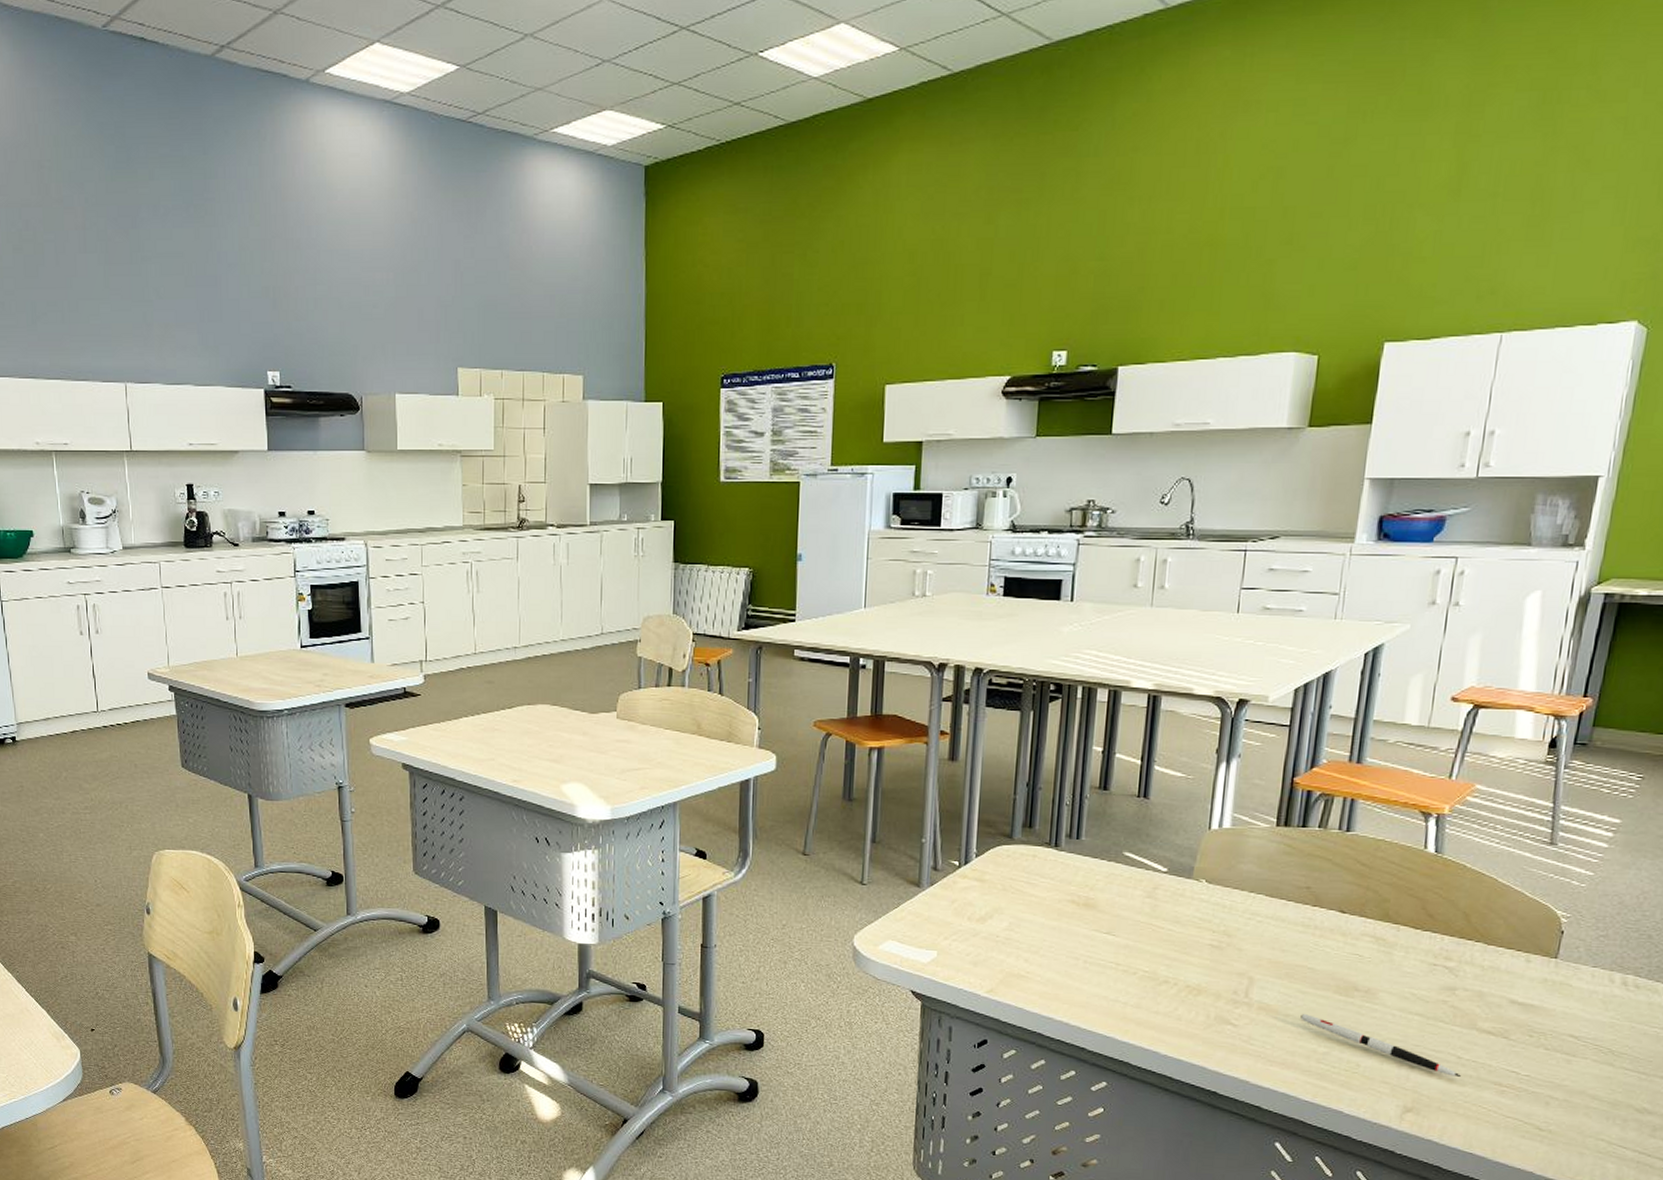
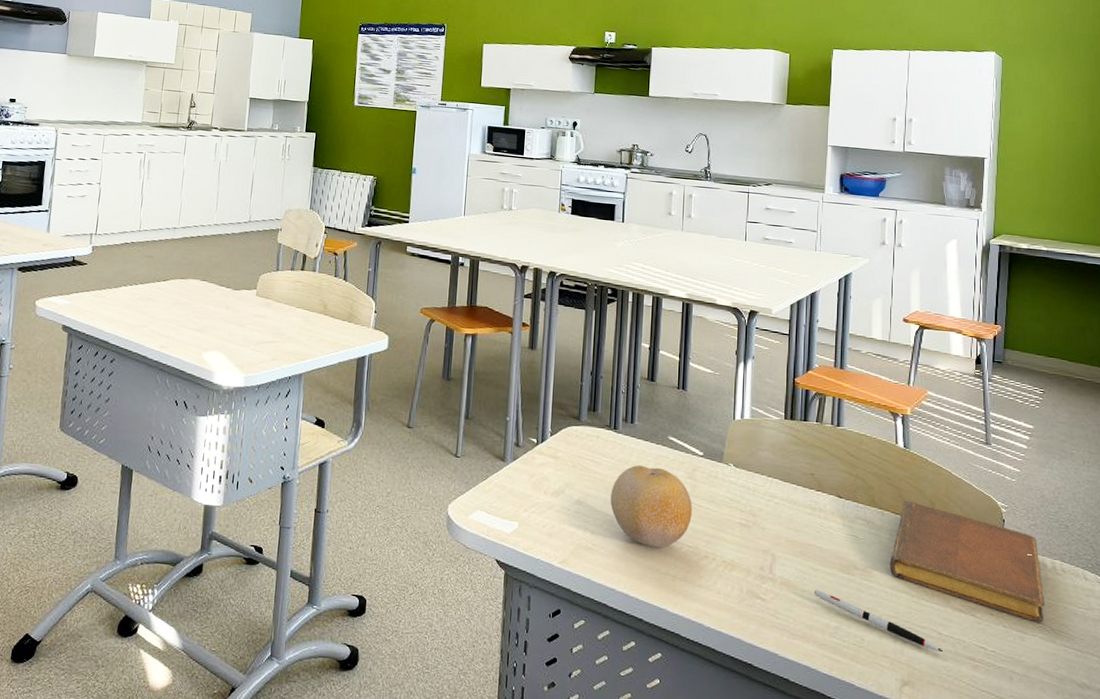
fruit: none [1048,885,1151,974] -> present [610,465,692,548]
notebook: none [1400,913,1606,1045] -> present [889,500,1045,623]

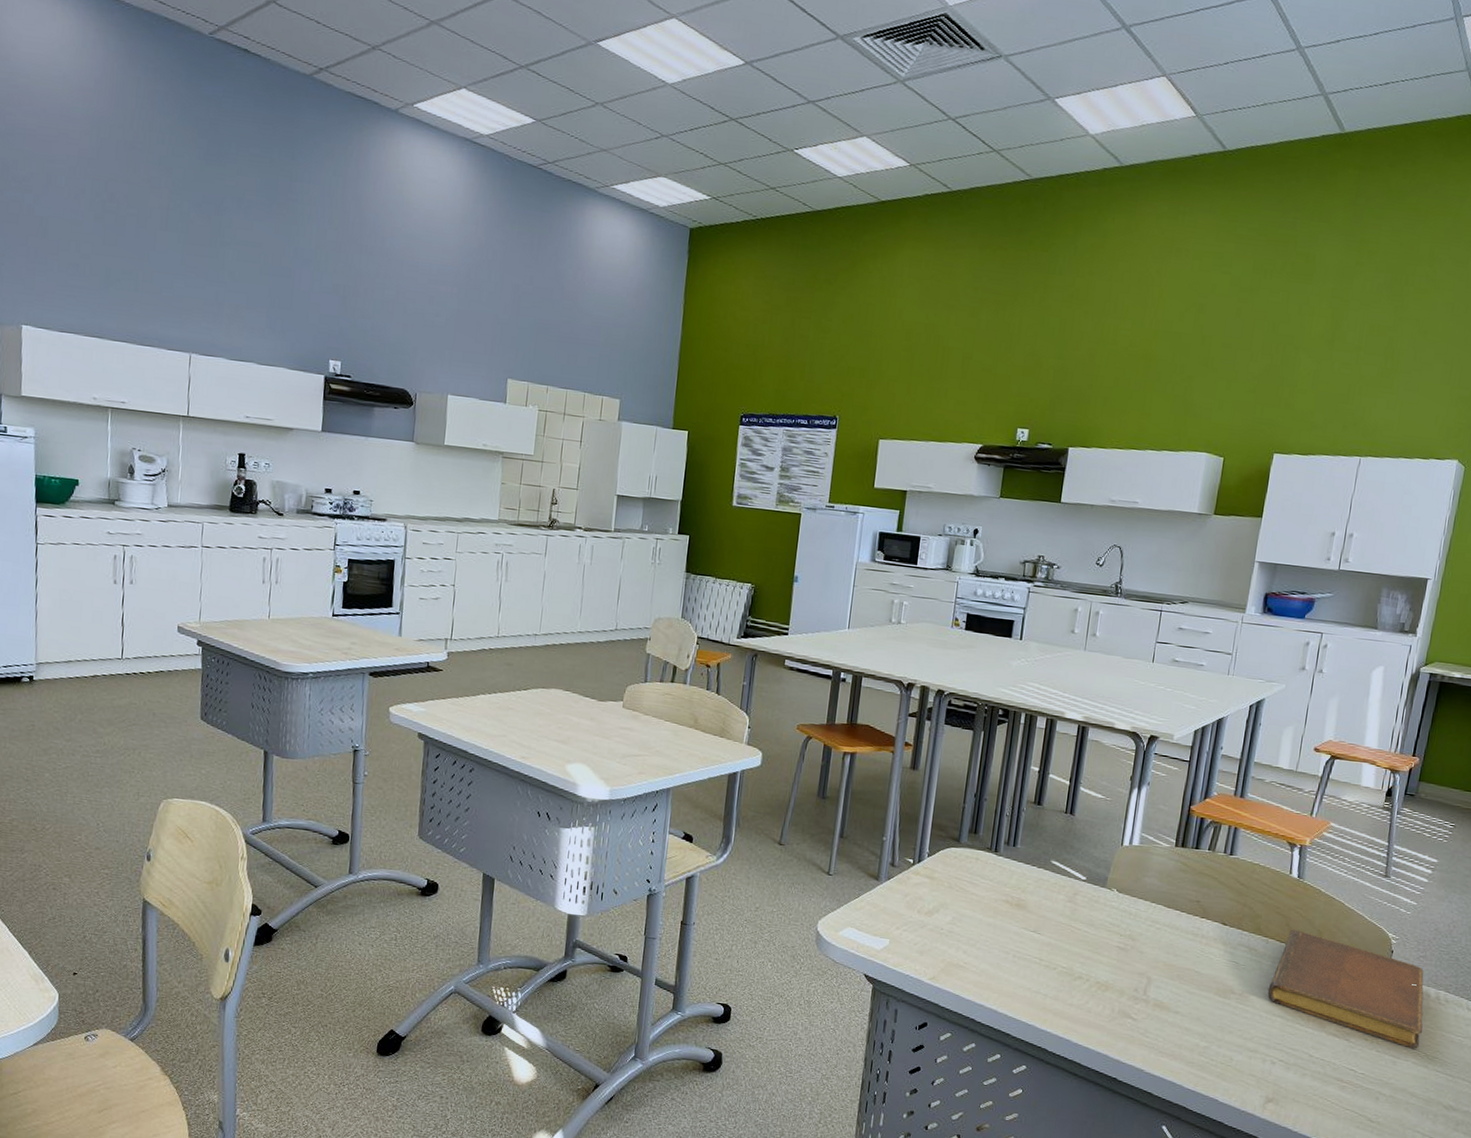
fruit: present [610,465,692,548] -> none [985,887,1070,968]
pen: present [814,589,944,652] -> none [1187,1011,1313,1073]

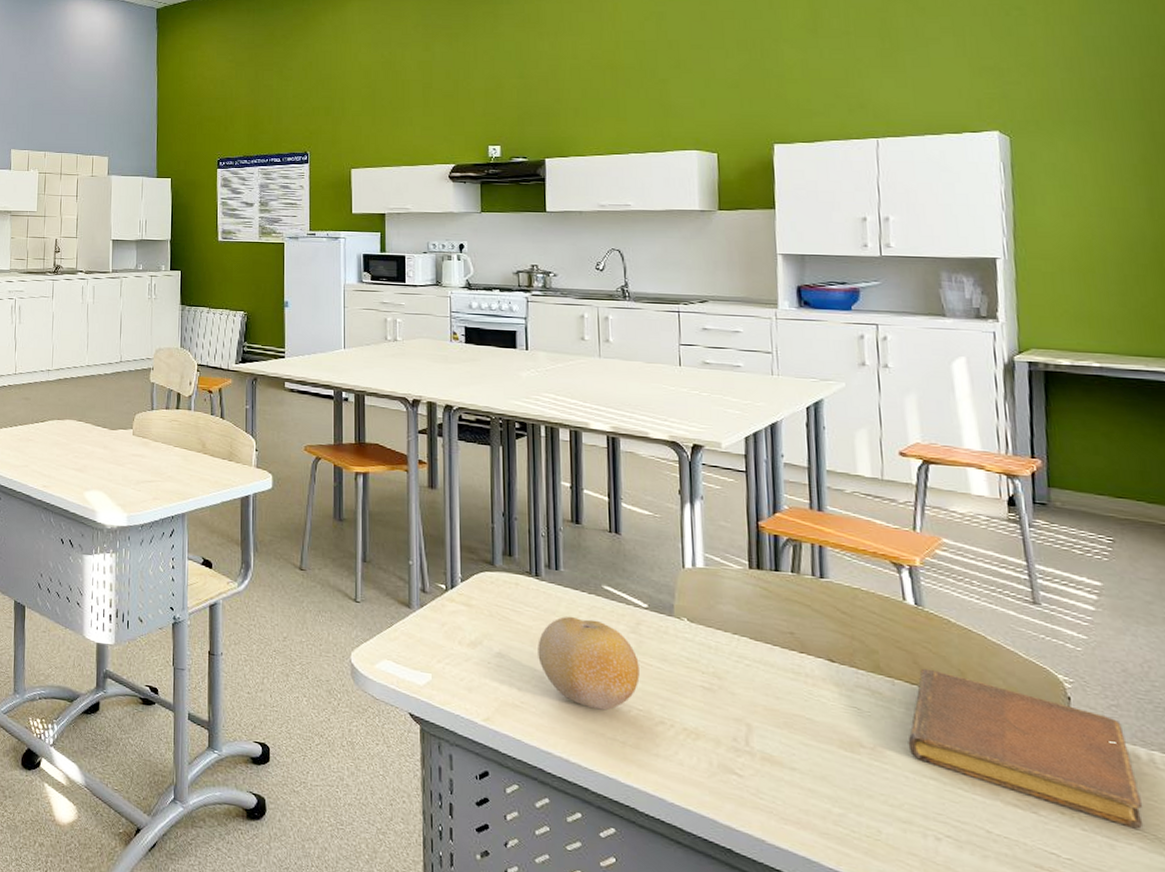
fruit: none [985,887,1070,968] -> present [538,616,640,710]

